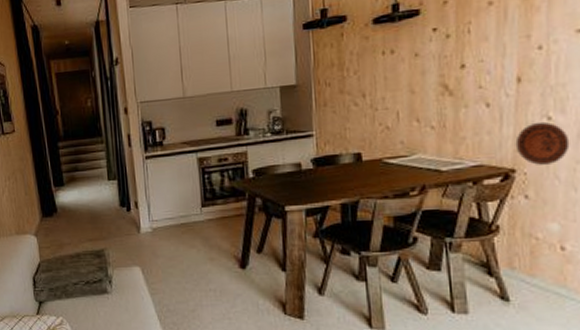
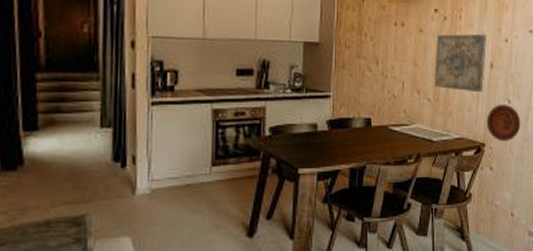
wall art: none [437,44,510,114] -> present [434,33,487,93]

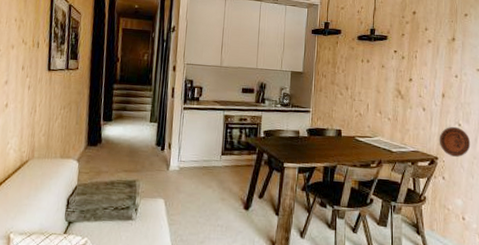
wall art: present [434,33,487,93] -> none [394,70,439,117]

